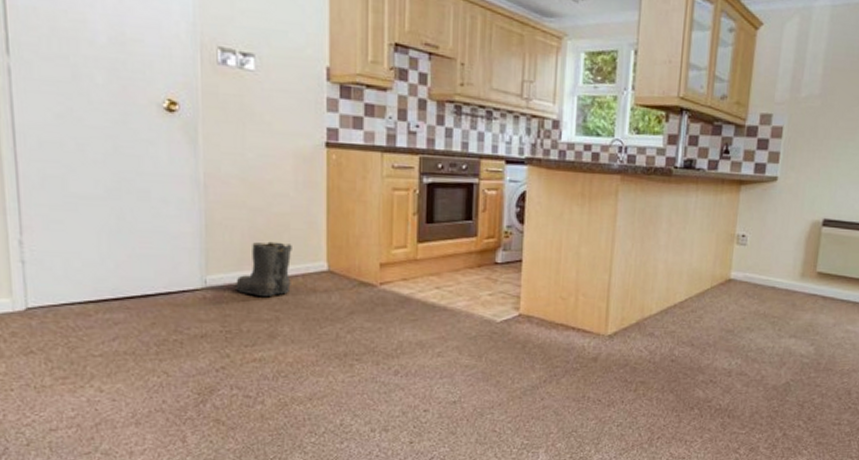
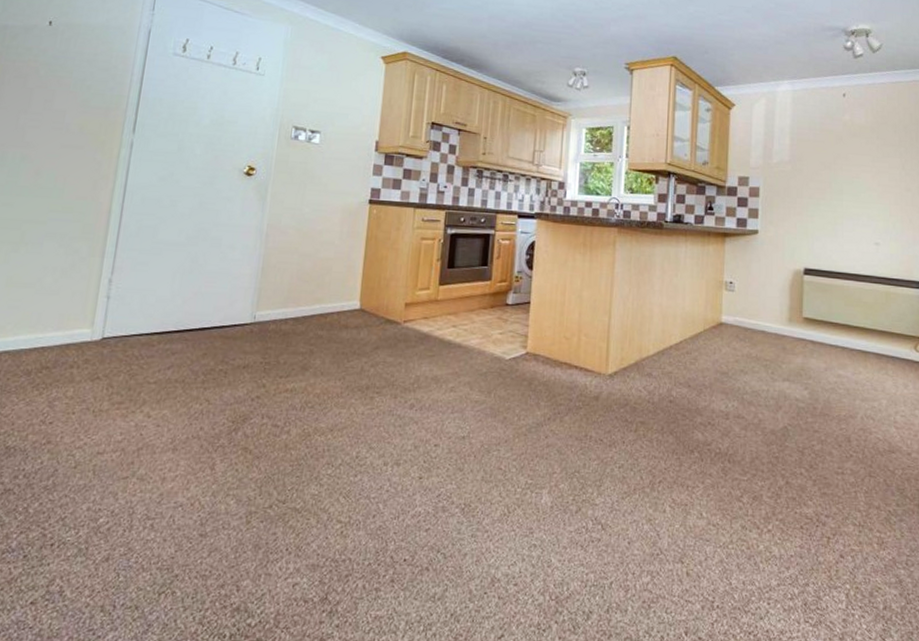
boots: present [232,241,292,297] -> none [277,282,332,332]

